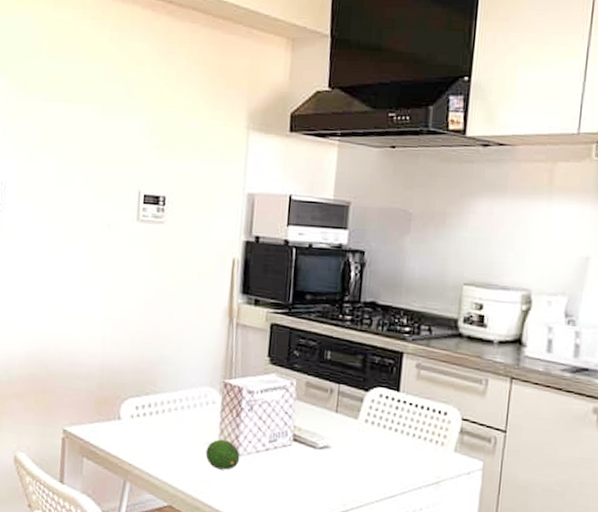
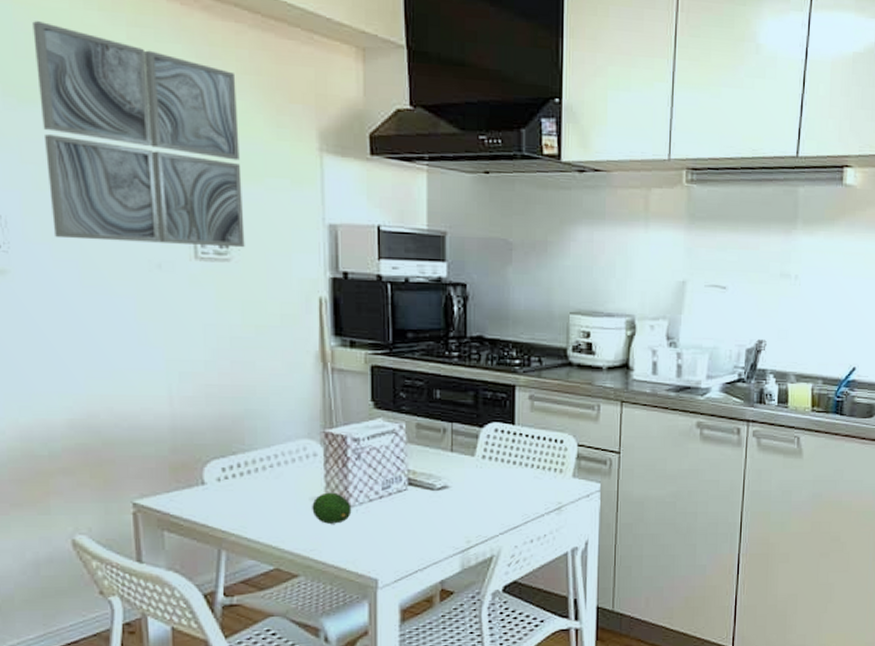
wall art: none [36,30,187,213] -> present [32,21,245,248]

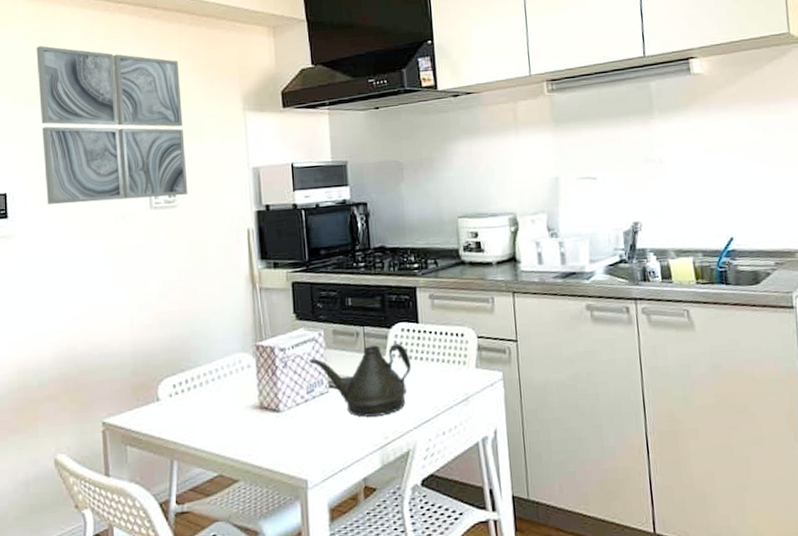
fruit: present [312,492,352,524] -> none [248,399,282,429]
teapot: none [386,444,502,519] -> present [308,343,411,417]

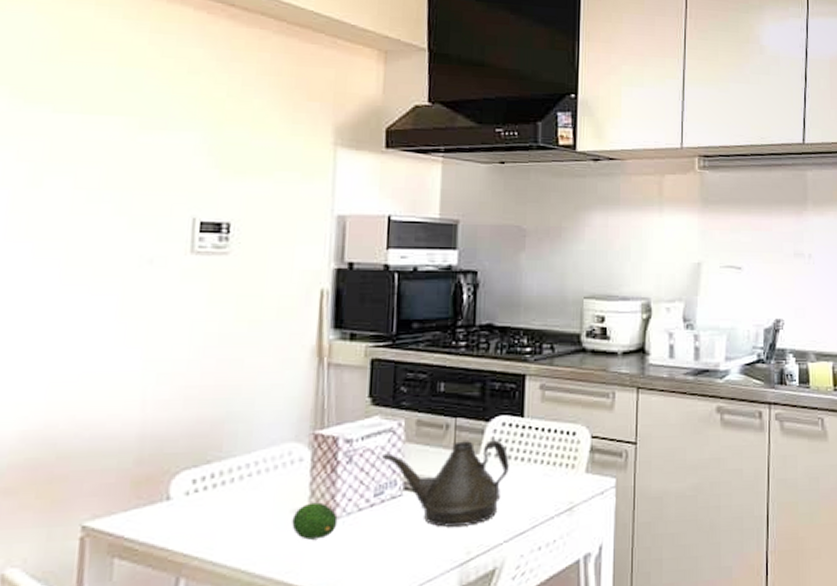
wall art: present [36,46,188,204] -> none [40,28,255,241]
fruit: none [248,399,282,429] -> present [292,502,338,540]

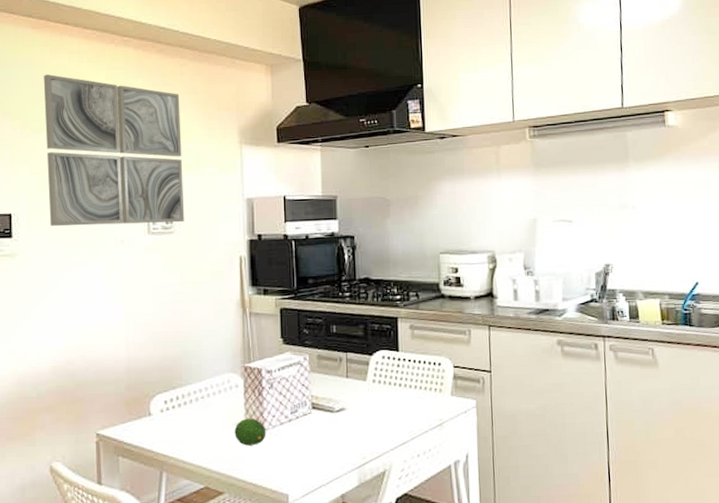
wall art: none [40,28,255,241] -> present [43,74,185,227]
teapot: present [381,440,509,527] -> none [293,370,390,438]

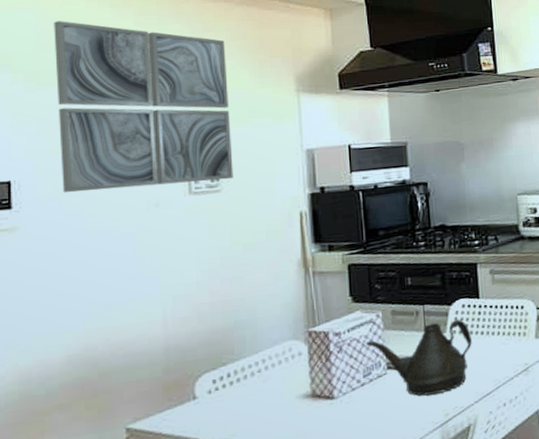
fruit: present [234,418,266,446] -> none [298,387,336,419]
teapot: none [293,370,390,438] -> present [365,319,472,396]

